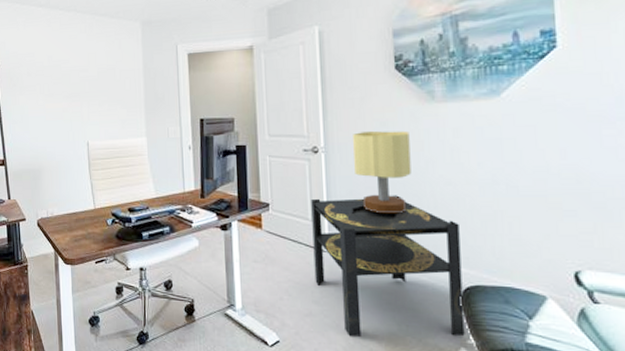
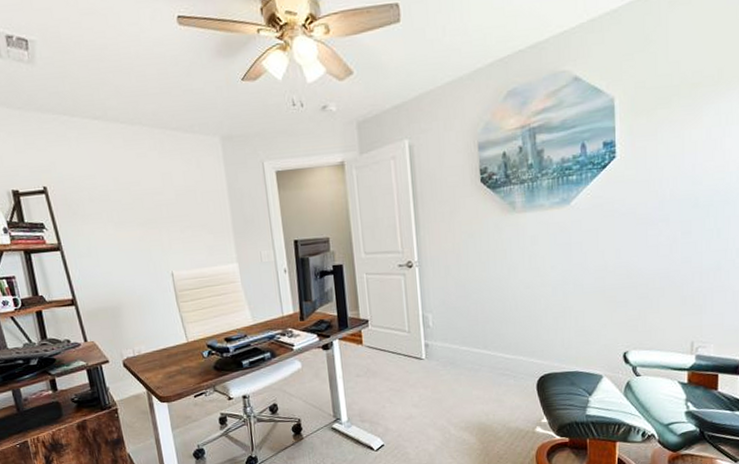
side table: present [311,195,465,338] -> none [407,301,540,432]
table lamp: present [353,130,411,214] -> none [444,241,496,319]

